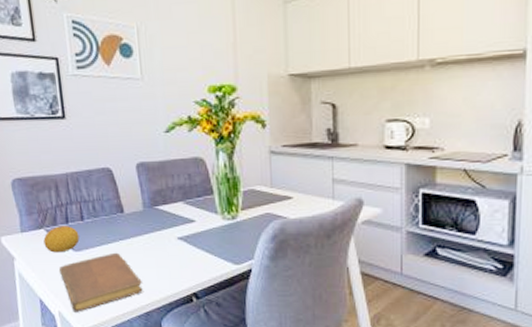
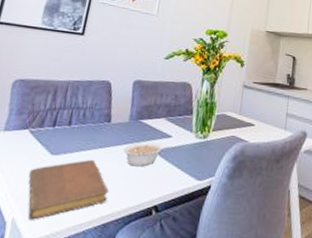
fruit: present [43,226,80,253] -> none [22,128,62,155]
legume: none [145,228,195,256] -> present [123,141,169,167]

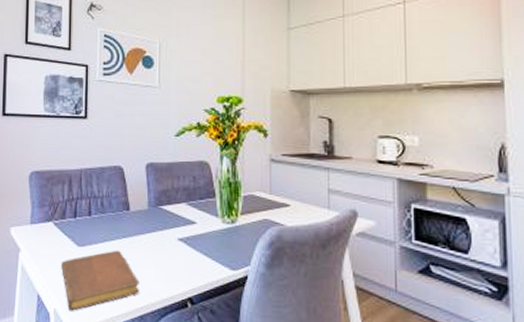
legume: present [123,141,169,167] -> none [147,229,195,257]

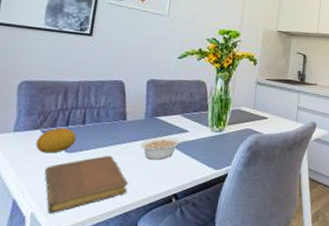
fruit: none [50,220,85,247] -> present [35,128,76,153]
legume: none [147,229,195,257] -> present [140,136,186,160]

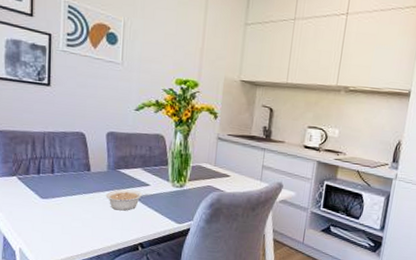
fruit: present [35,128,76,153] -> none [15,175,48,199]
notebook: present [44,155,128,214] -> none [24,203,98,251]

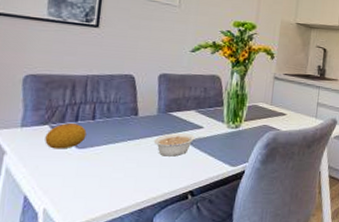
fruit: none [15,175,48,199] -> present [45,123,87,149]

